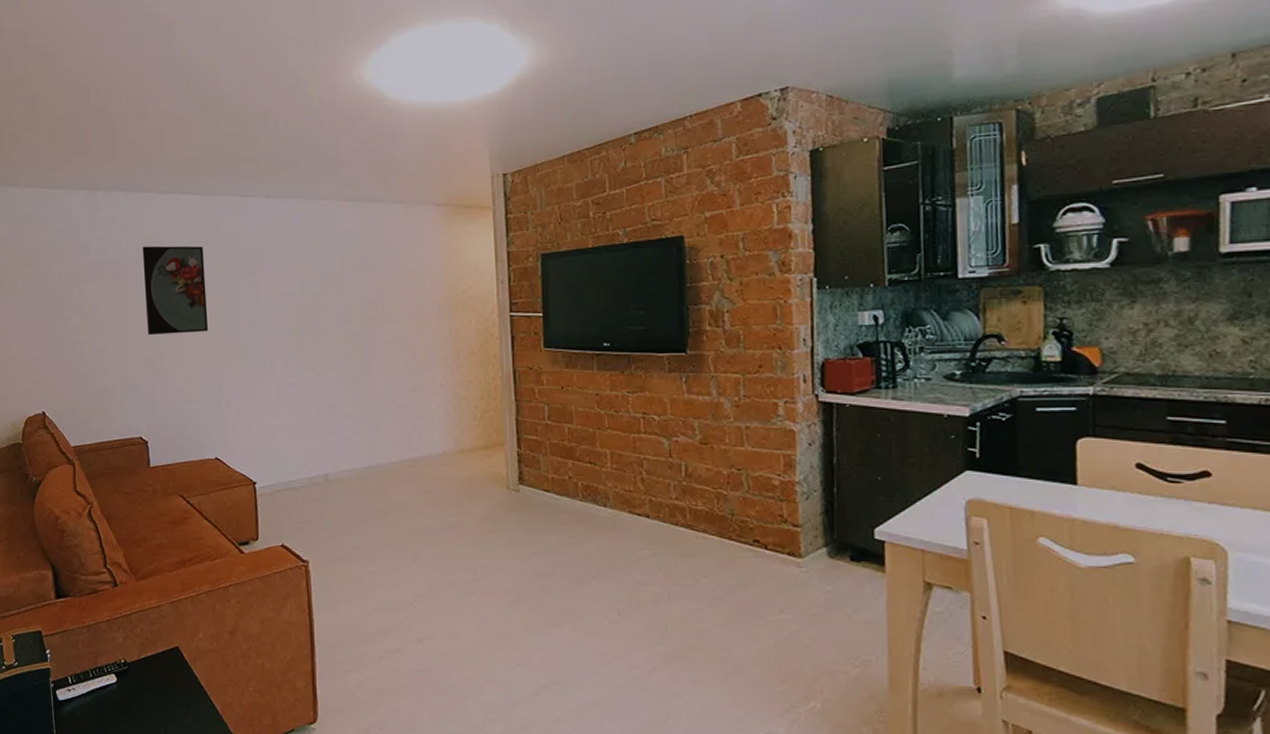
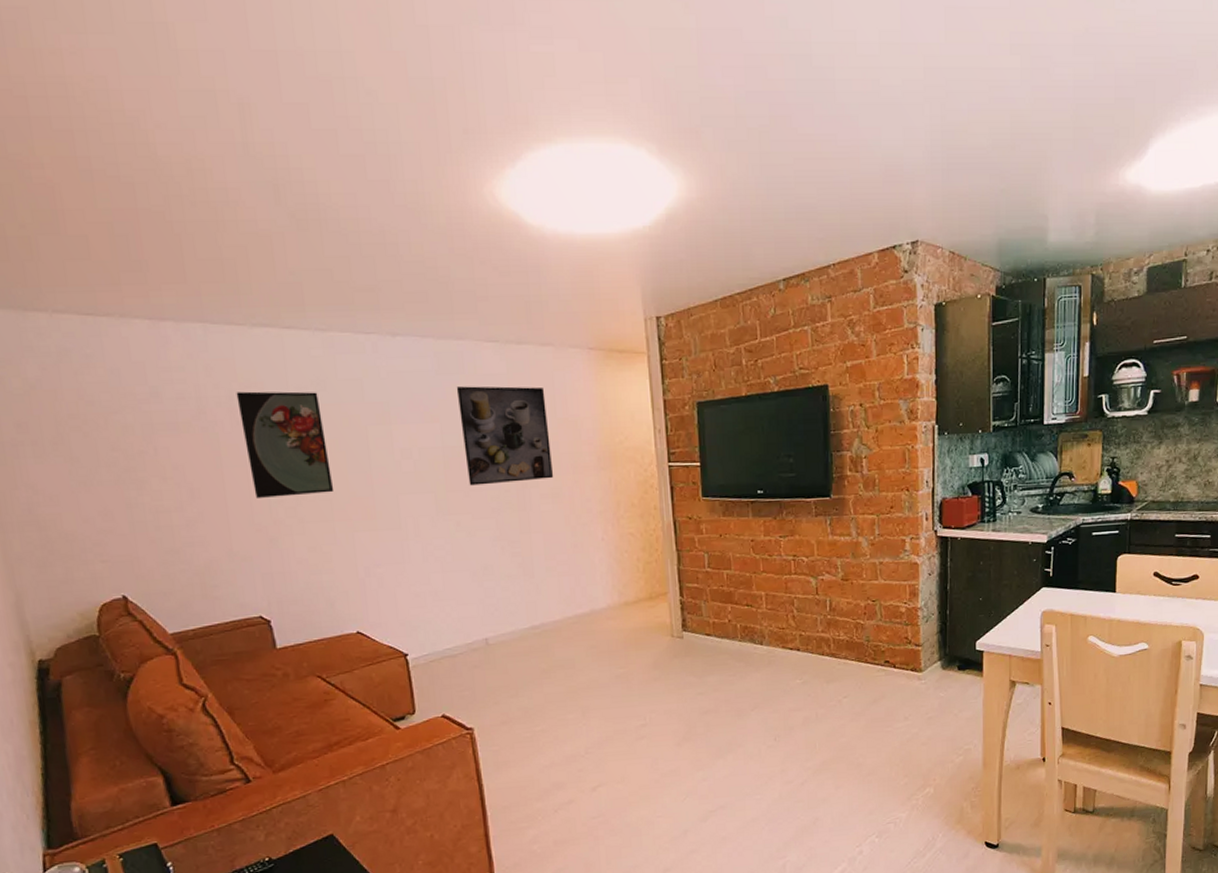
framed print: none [316,240,398,330] -> present [456,386,554,486]

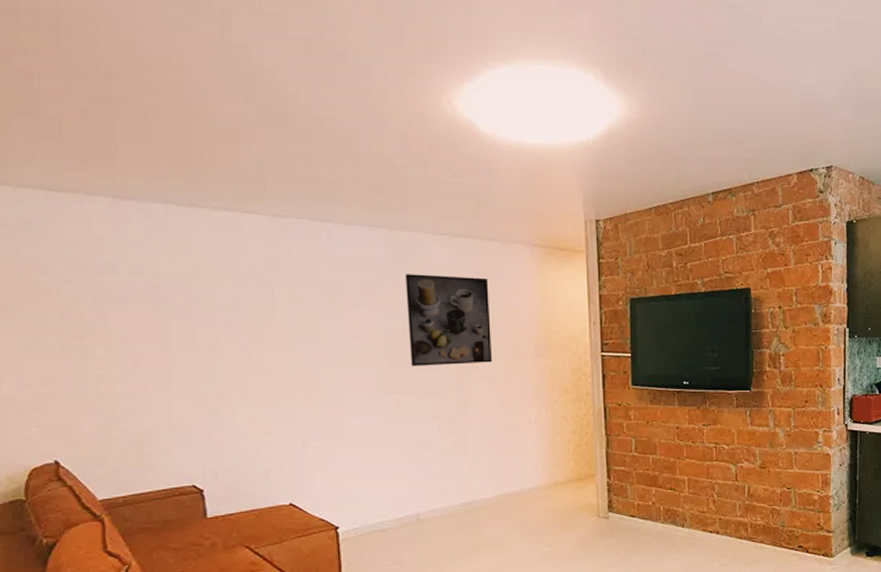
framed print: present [236,391,334,498] -> none [191,269,279,370]

